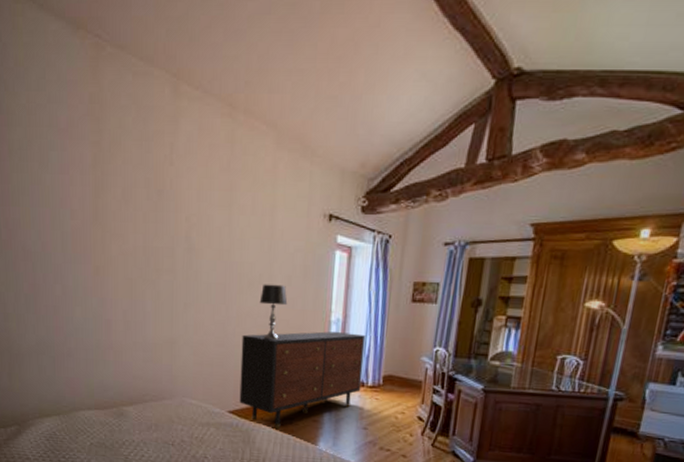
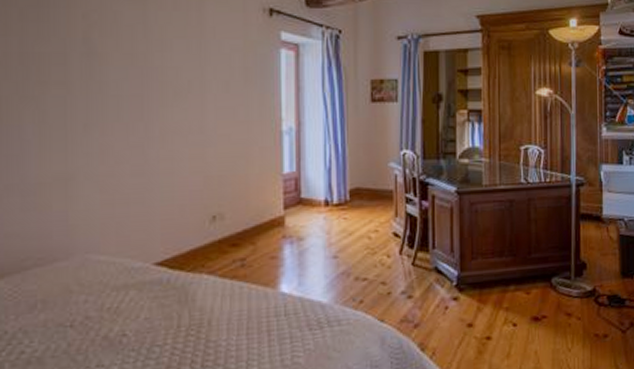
dresser: present [239,331,366,429] -> none [169,143,326,276]
table lamp: present [259,284,288,340] -> none [190,92,227,162]

